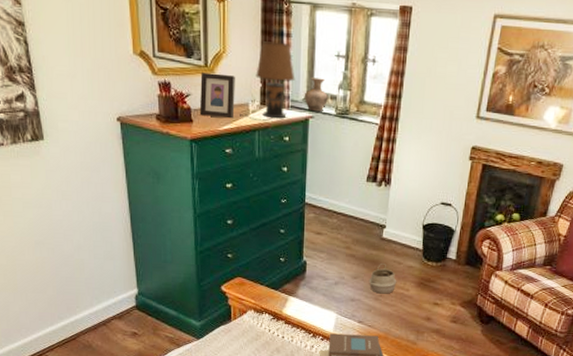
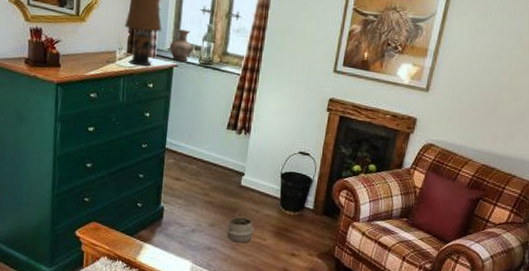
picture frame: present [200,72,235,119] -> none [68,21,105,65]

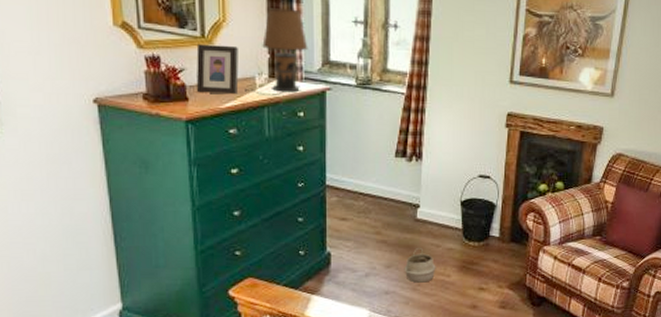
picture frame: none [68,21,105,65] -> present [196,44,239,95]
vase: present [169,29,193,62] -> none [319,46,346,83]

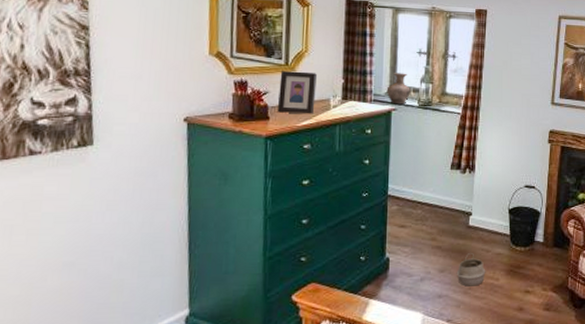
table lamp: present [245,8,308,95] -> none [320,41,378,115]
vase: none [319,46,346,83] -> present [386,73,410,105]

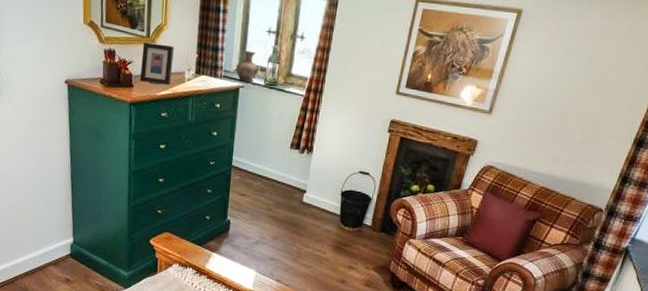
woven basket: present [456,253,486,287] -> none [287,226,315,256]

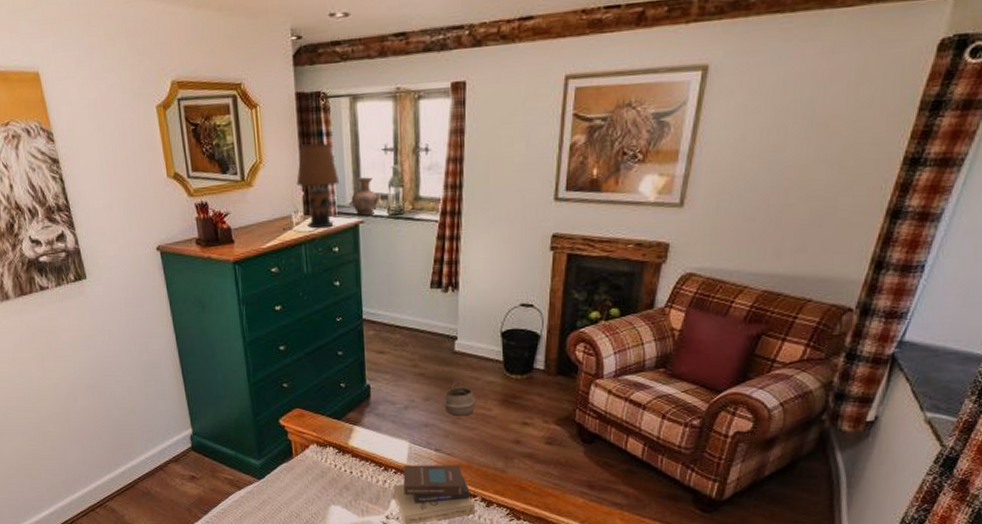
picture frame: present [140,42,174,86] -> none [238,186,277,235]
table lamp: none [176,16,229,89] -> present [283,143,340,233]
woven basket: none [287,226,315,256] -> present [443,381,476,416]

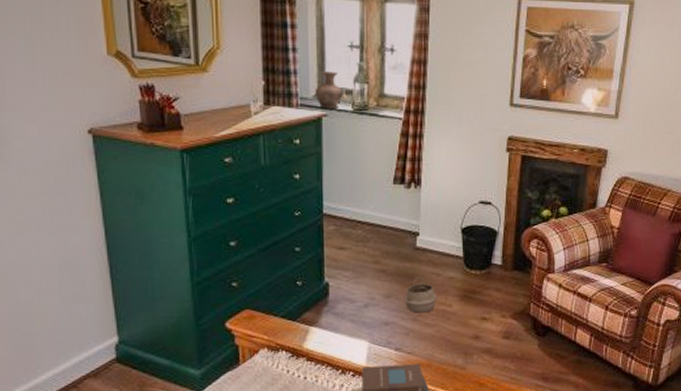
table lamp: present [283,143,340,233] -> none [240,34,304,123]

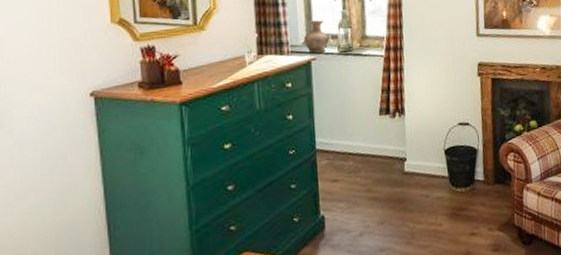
woven basket: present [404,277,437,313] -> none [396,200,428,236]

